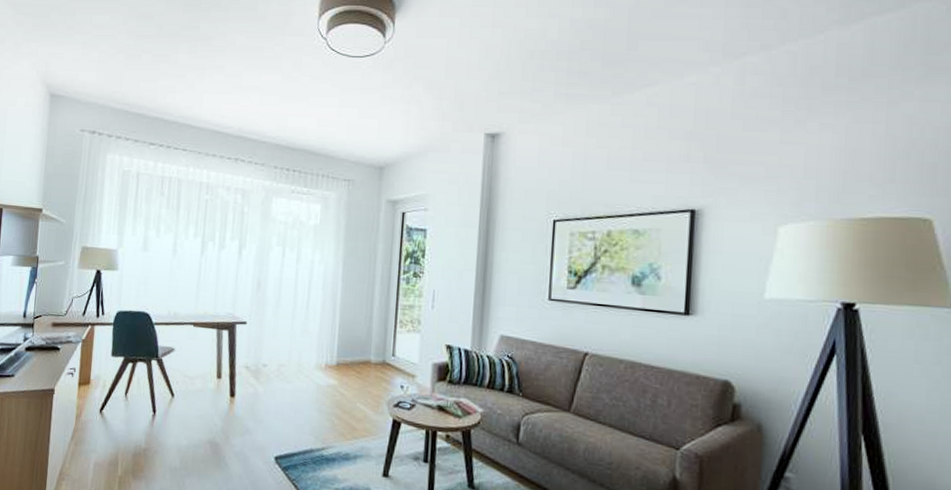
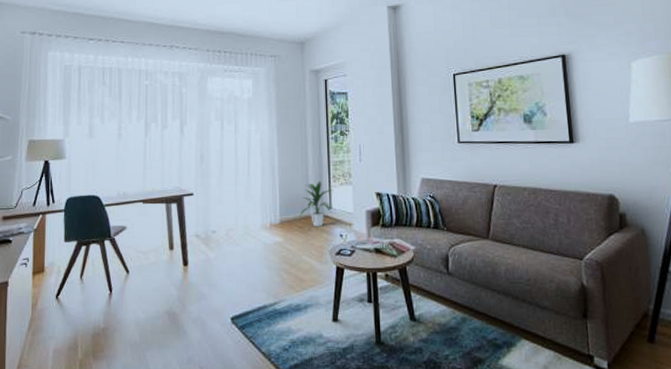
indoor plant: none [359,325,399,374] -> present [300,181,334,226]

